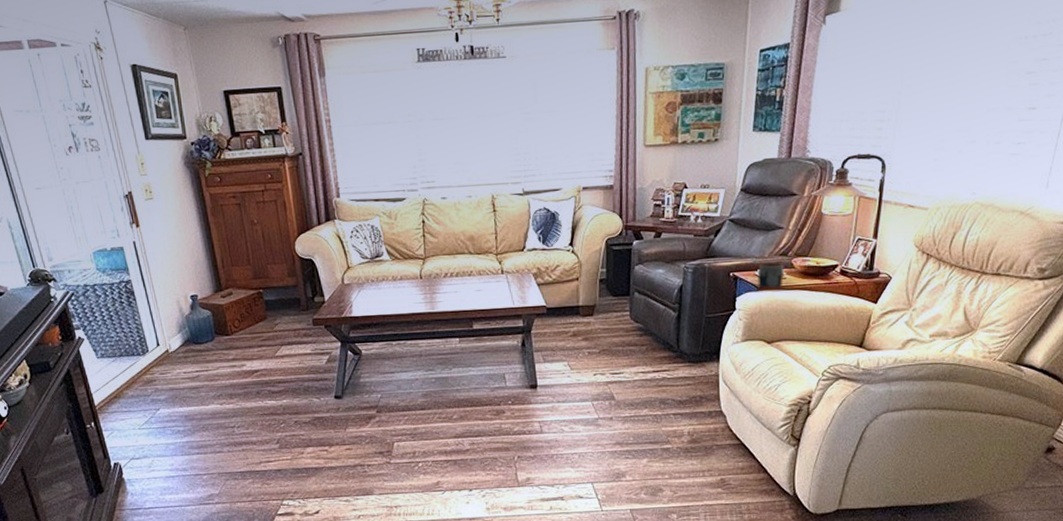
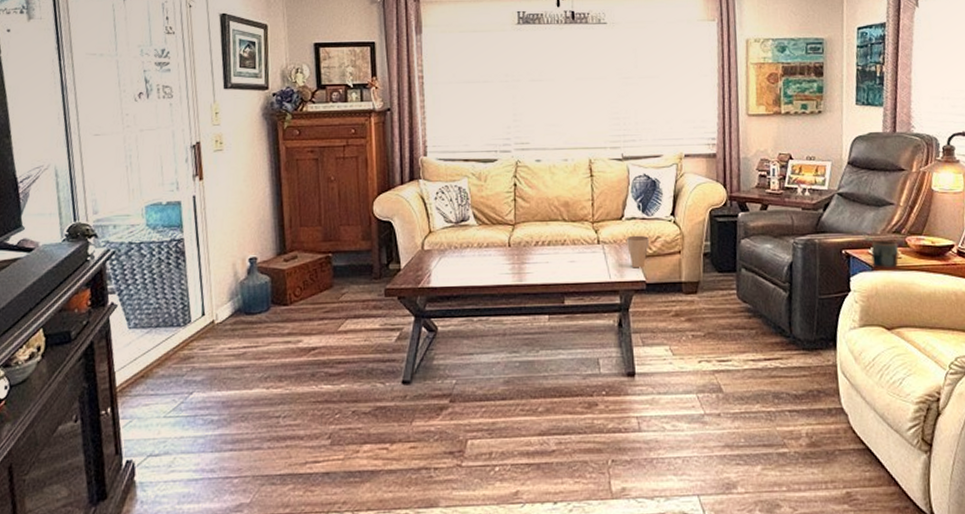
cup: none [527,264,549,295] -> present [626,235,649,268]

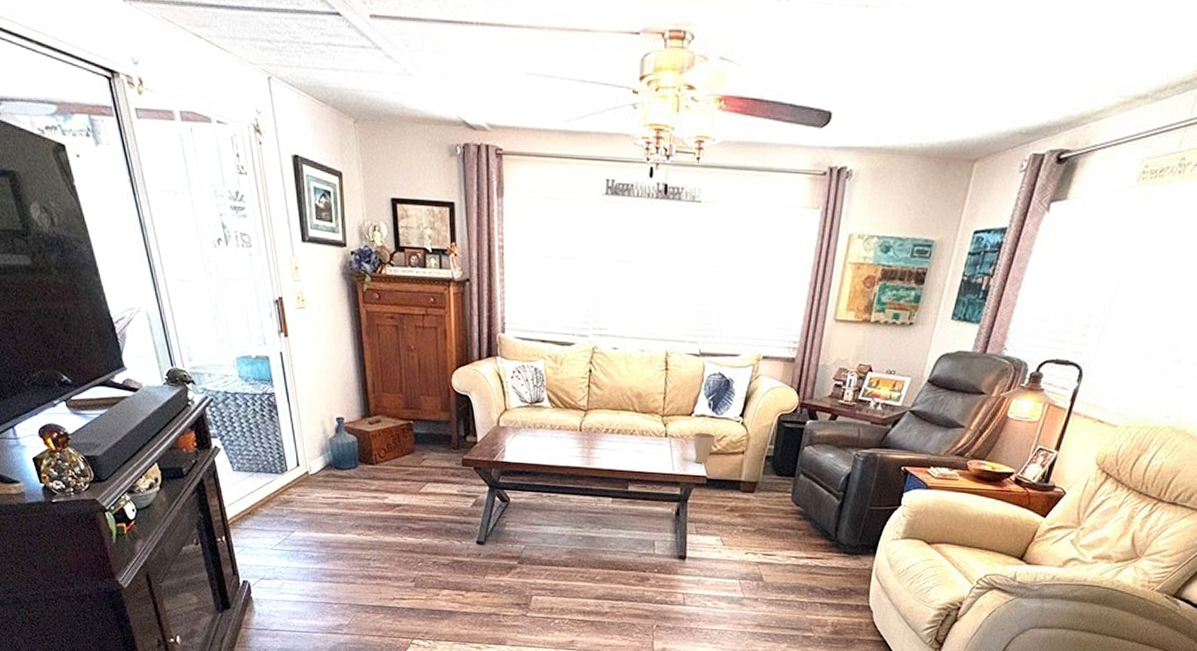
mug: present [871,240,899,269] -> none [928,460,959,489]

